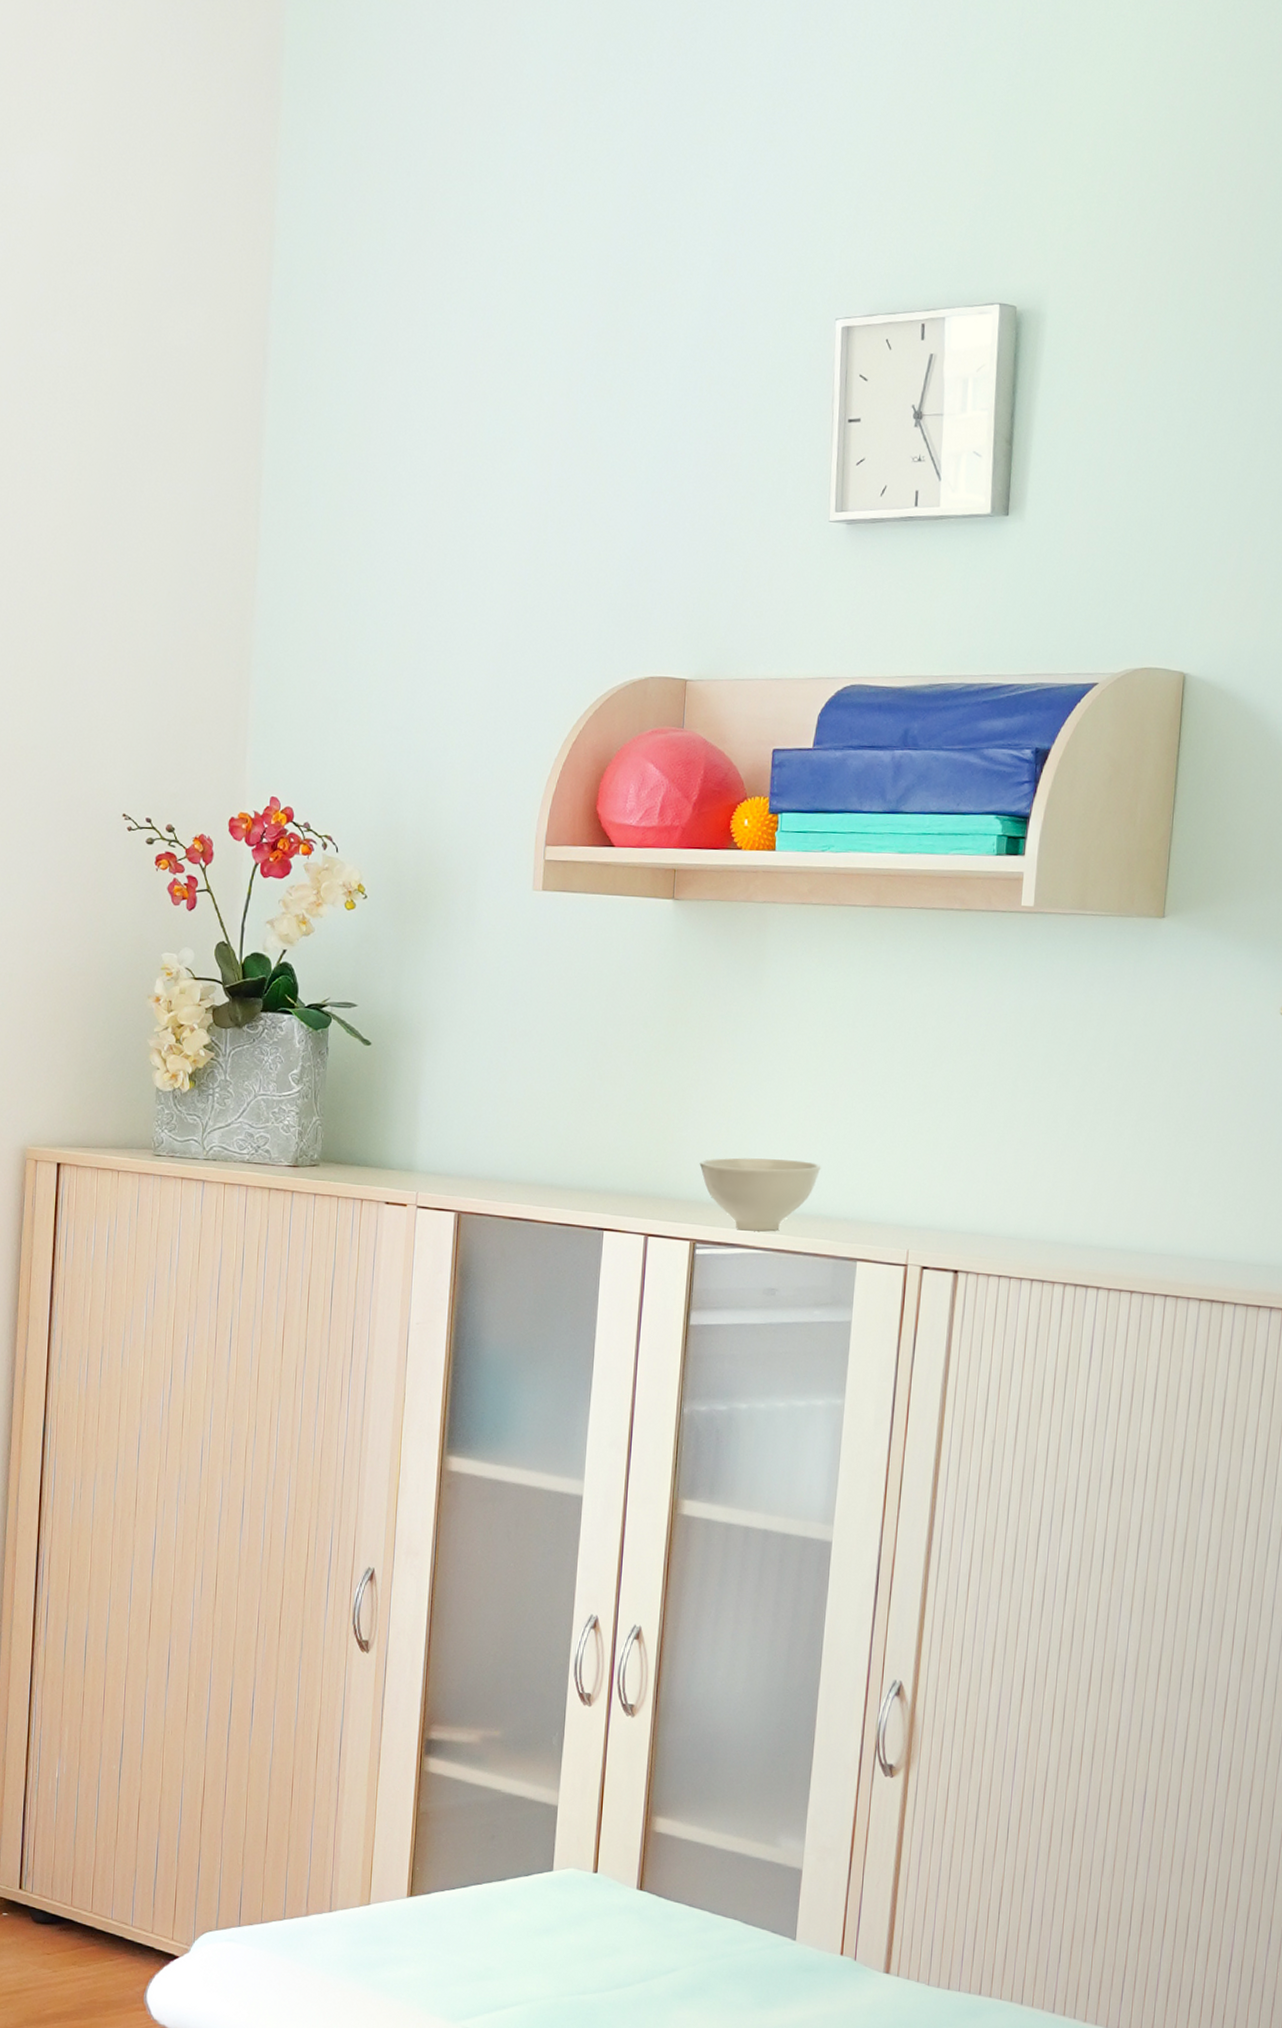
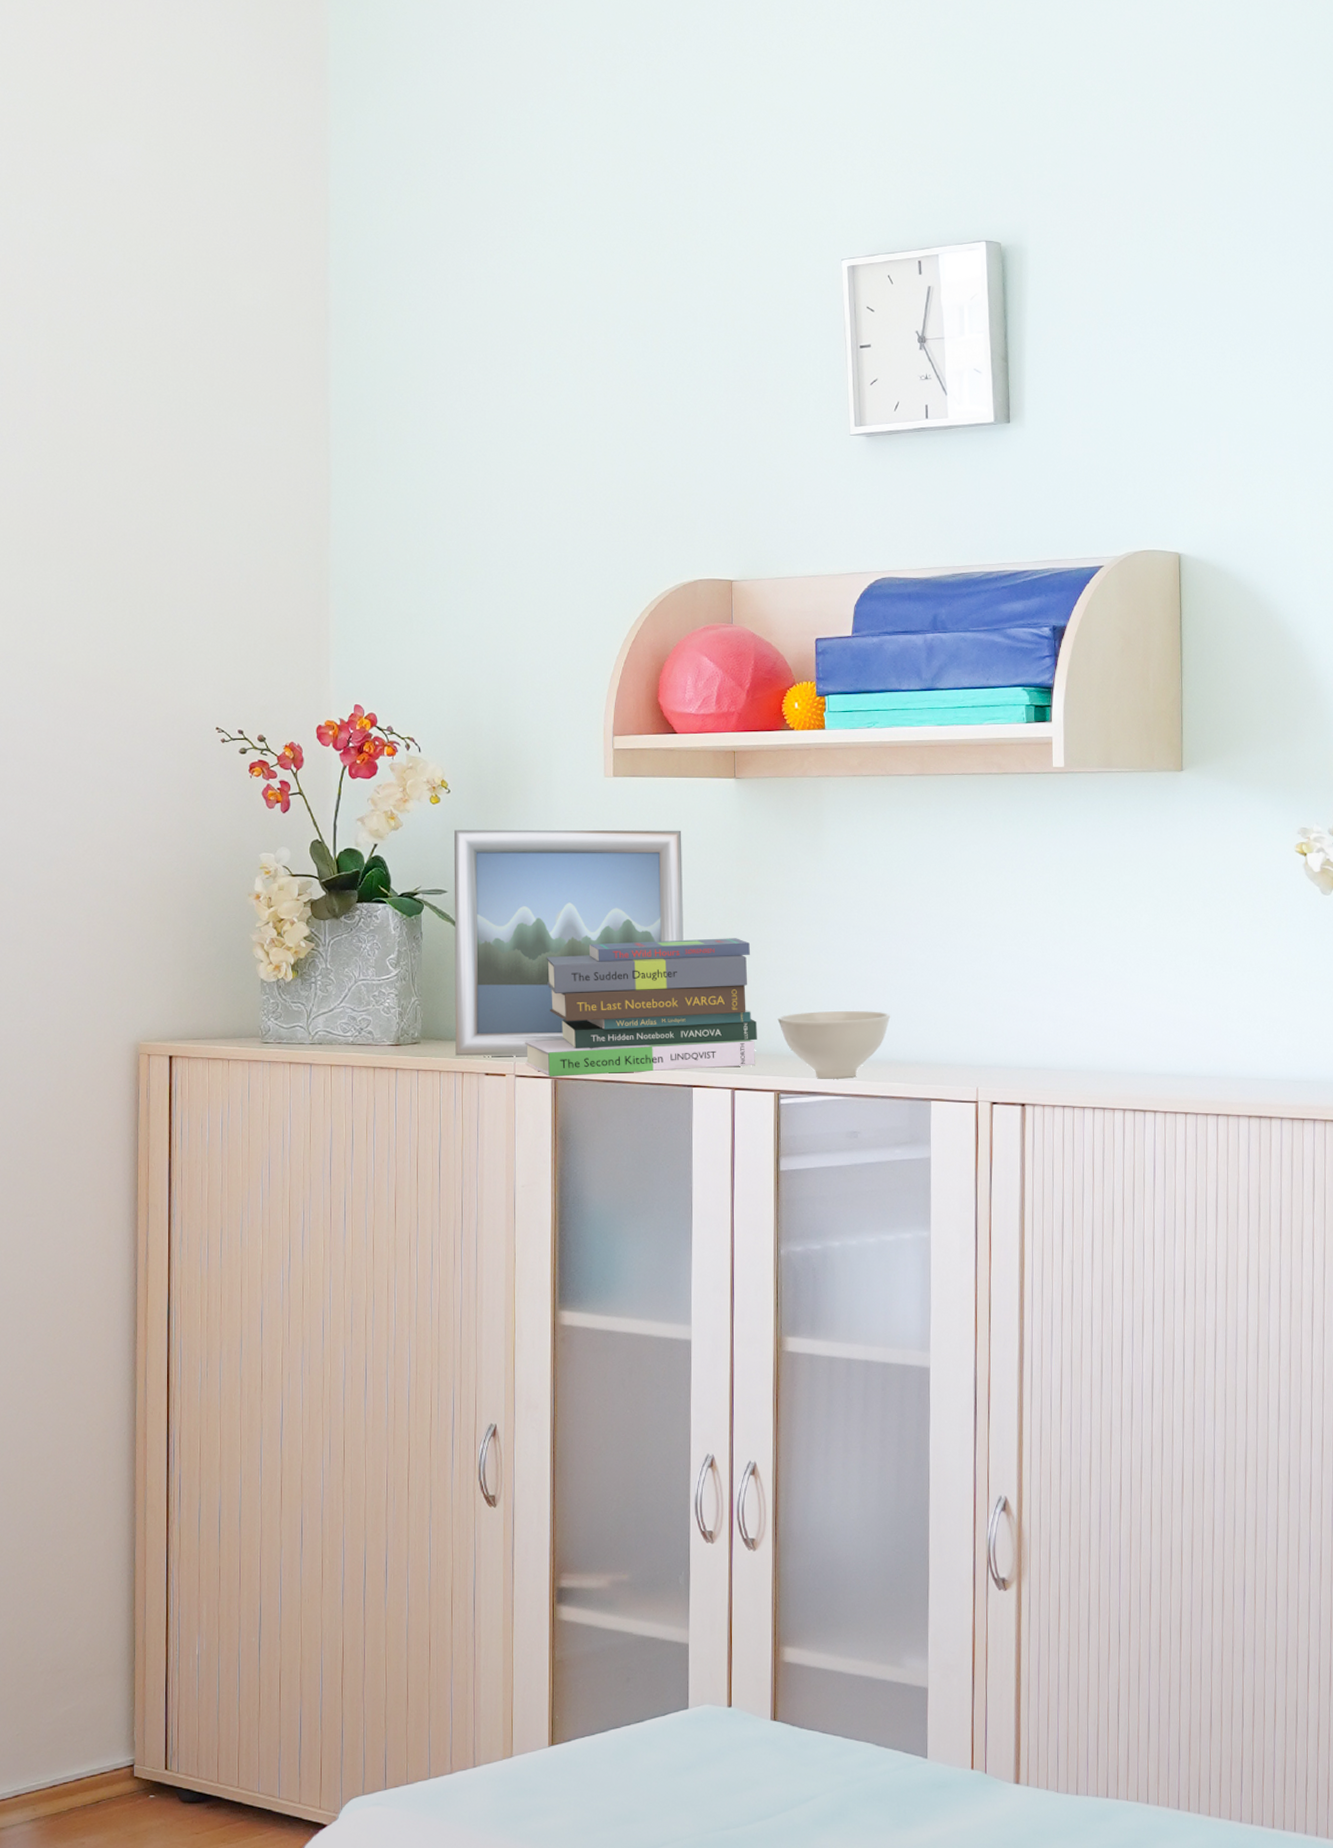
picture frame: none [355,939,612,1186] -> present [453,829,683,1057]
books: none [428,1070,677,1212] -> present [525,938,757,1078]

